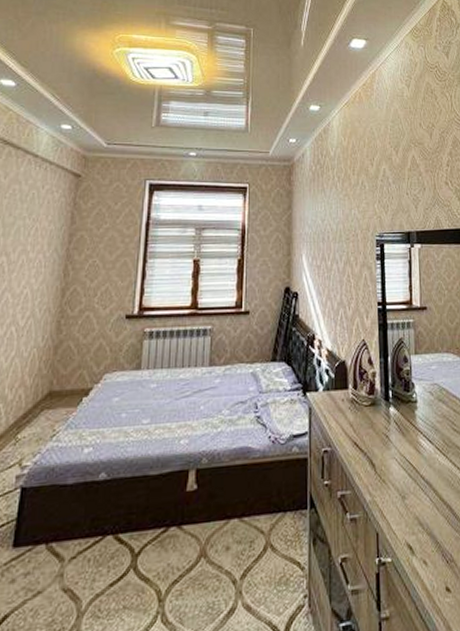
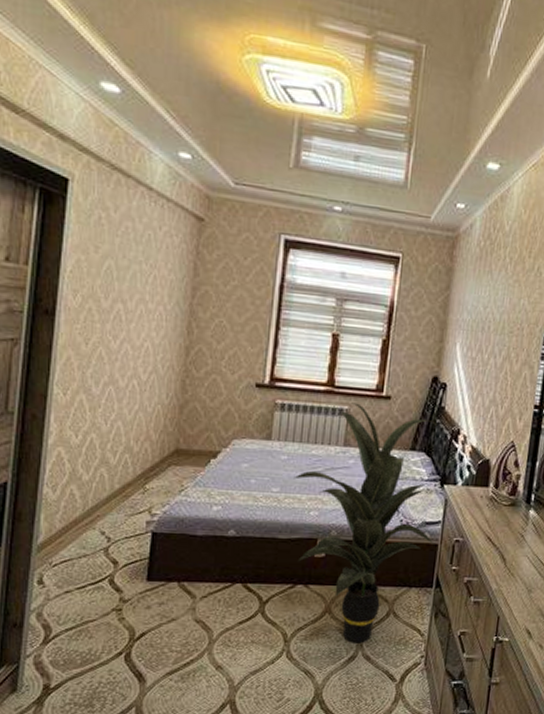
indoor plant: none [163,321,304,591] -> present [293,402,438,643]

